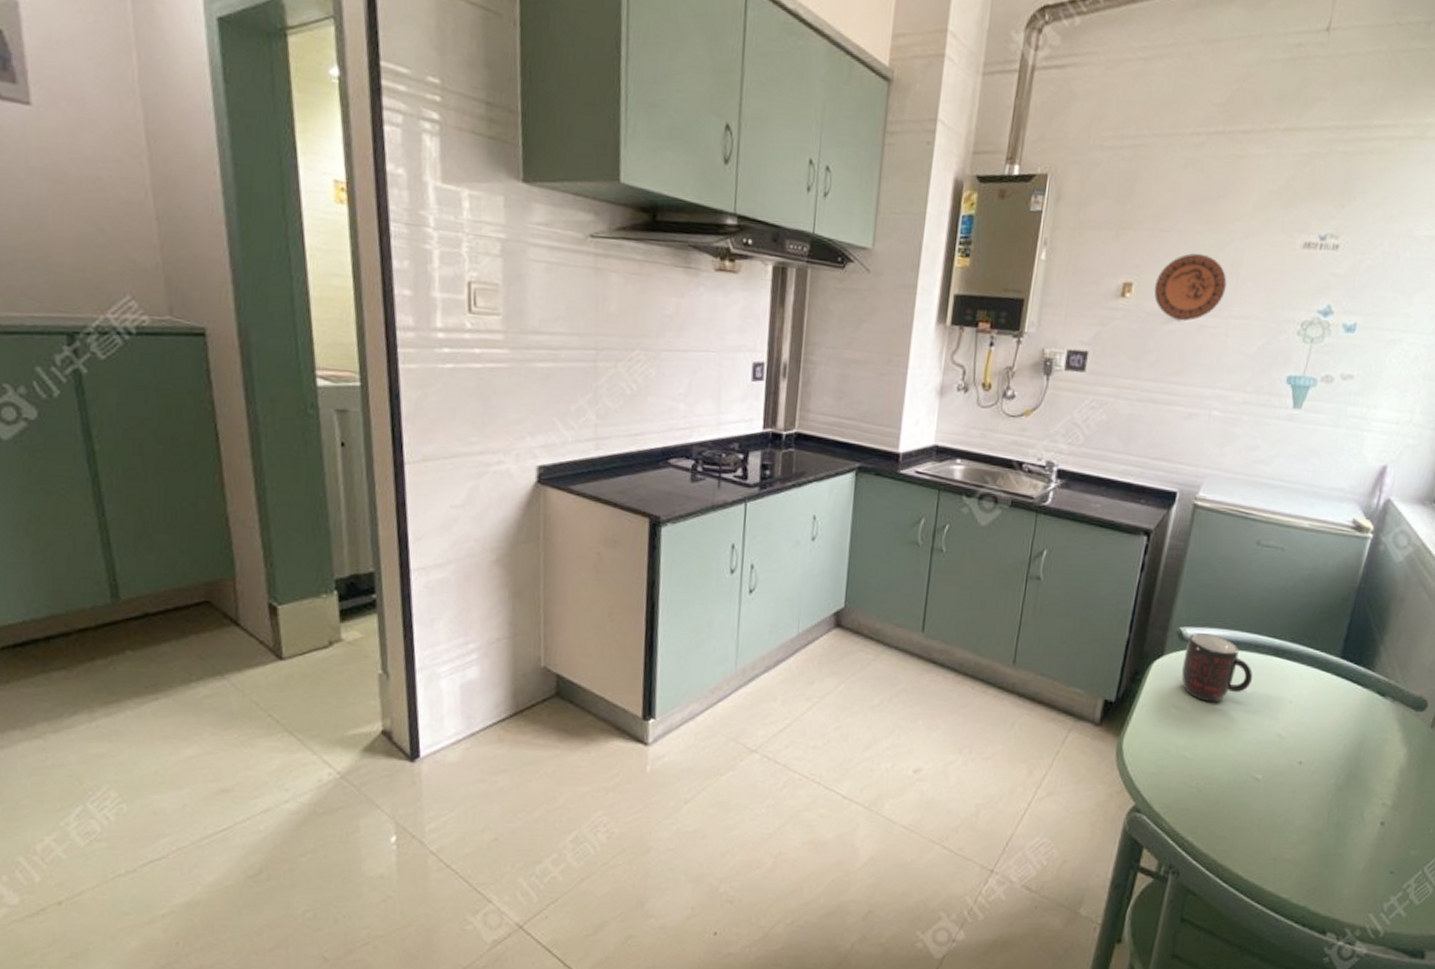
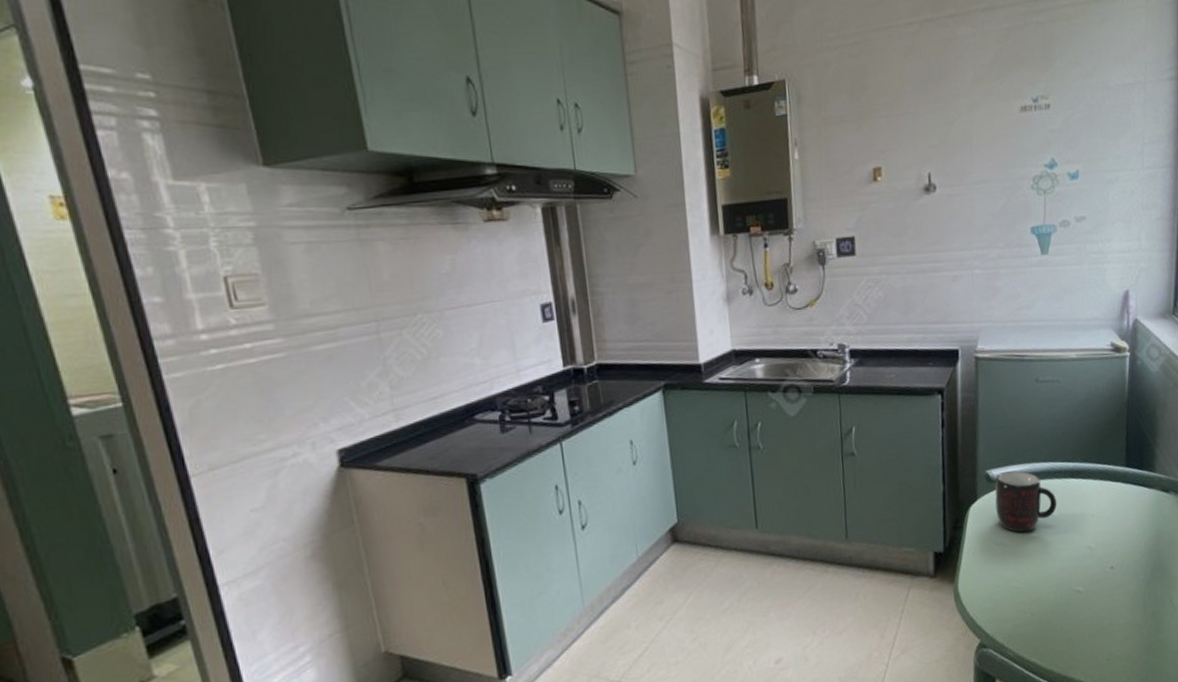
decorative plate: present [1154,253,1227,321] -> none [901,132,963,194]

